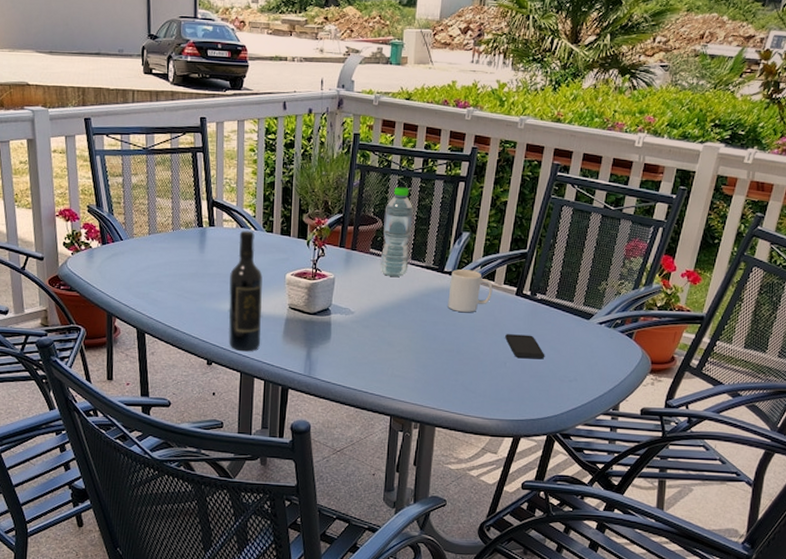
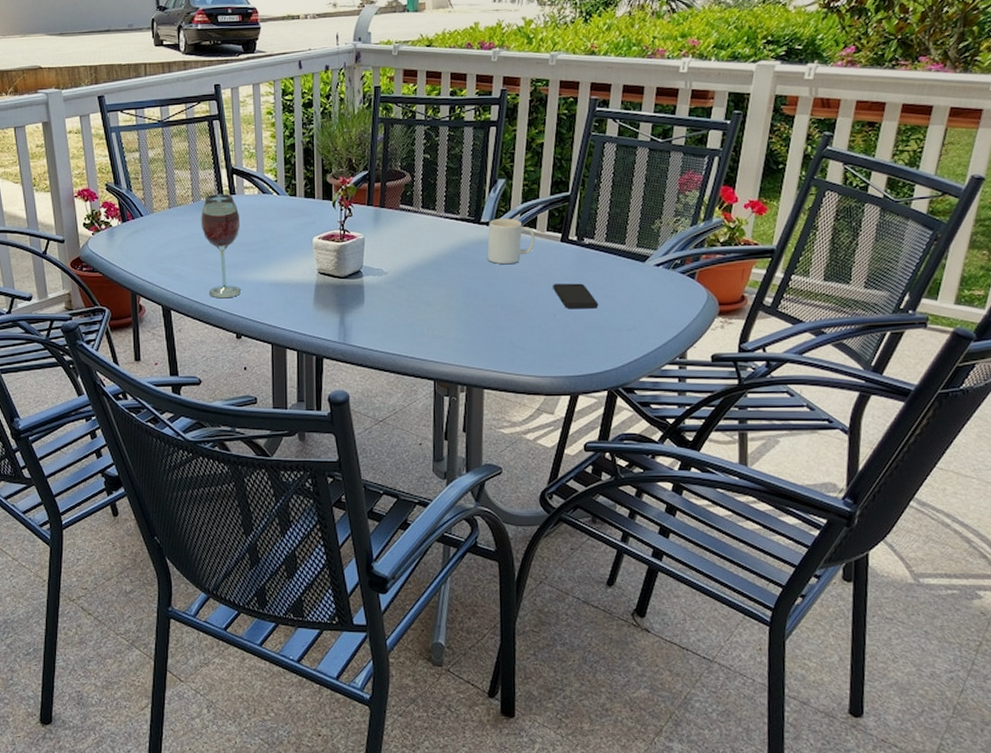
wineglass: none [179,224,218,326] -> present [201,194,241,299]
wine bottle: present [228,230,263,351] -> none [254,196,291,321]
water bottle: present [380,186,415,277] -> none [411,137,444,232]

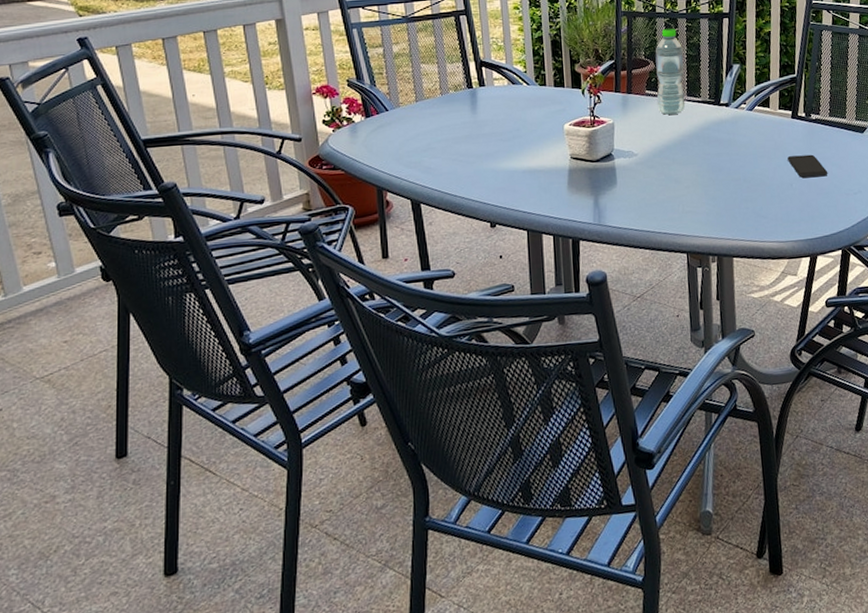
wineglass: present [201,194,241,299] -> none [450,85,493,189]
water bottle: none [411,137,444,232] -> present [655,28,686,115]
mug: present [487,218,535,265] -> none [727,99,770,142]

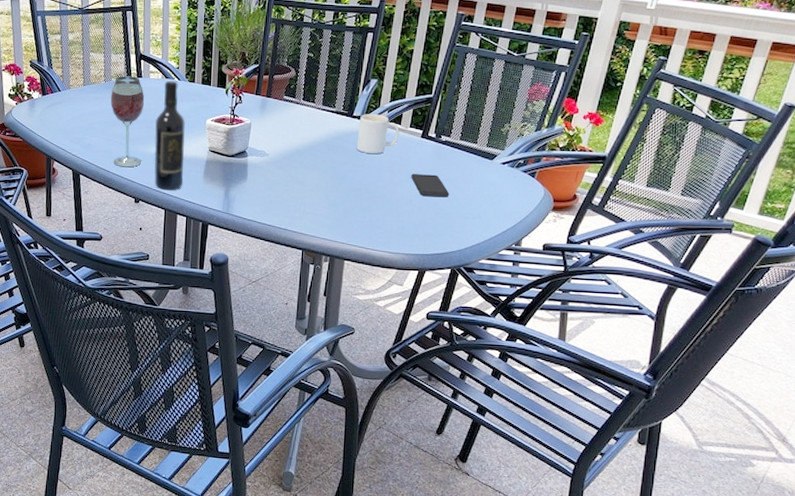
wineglass: none [450,85,493,189] -> present [110,76,145,168]
wine bottle: none [506,86,546,208] -> present [154,80,185,190]
water bottle: present [655,28,686,115] -> none [293,38,326,121]
mug: none [727,99,770,142] -> present [356,114,400,155]

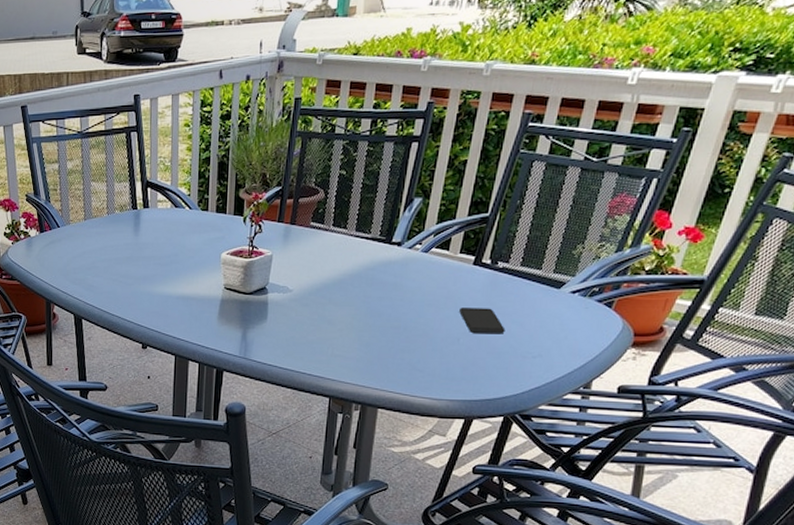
wineglass: present [110,76,145,168] -> none [114,207,152,310]
wine bottle: present [154,80,185,190] -> none [162,210,197,333]
mug: present [356,114,400,155] -> none [395,239,447,286]

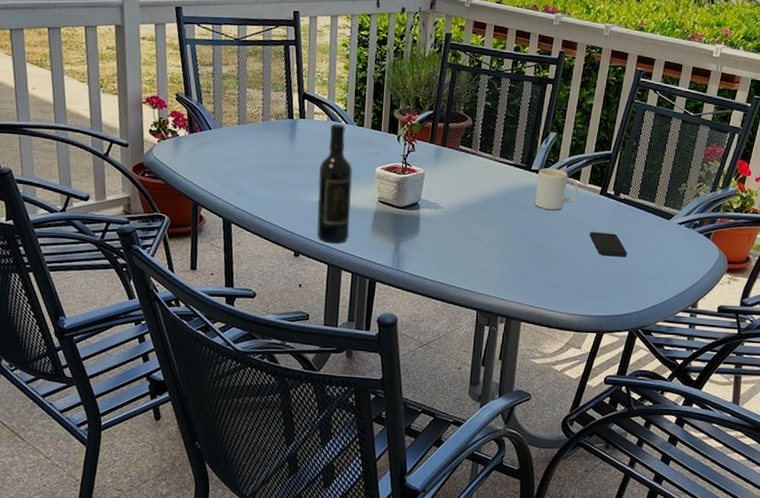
wine bottle: none [162,210,197,333] -> present [316,123,353,243]
mug: none [395,239,447,286] -> present [534,168,578,211]

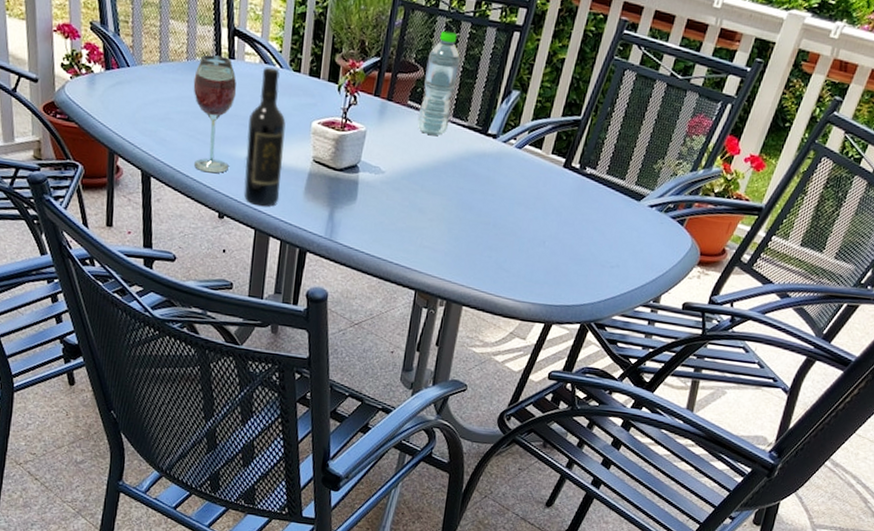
wineglass: none [268,116,308,217] -> present [193,54,237,174]
water bottle: none [469,86,504,174] -> present [417,30,461,136]
mug: present [534,168,578,211] -> none [488,132,540,183]
mobile phone: present [590,232,628,257] -> none [547,210,588,241]

